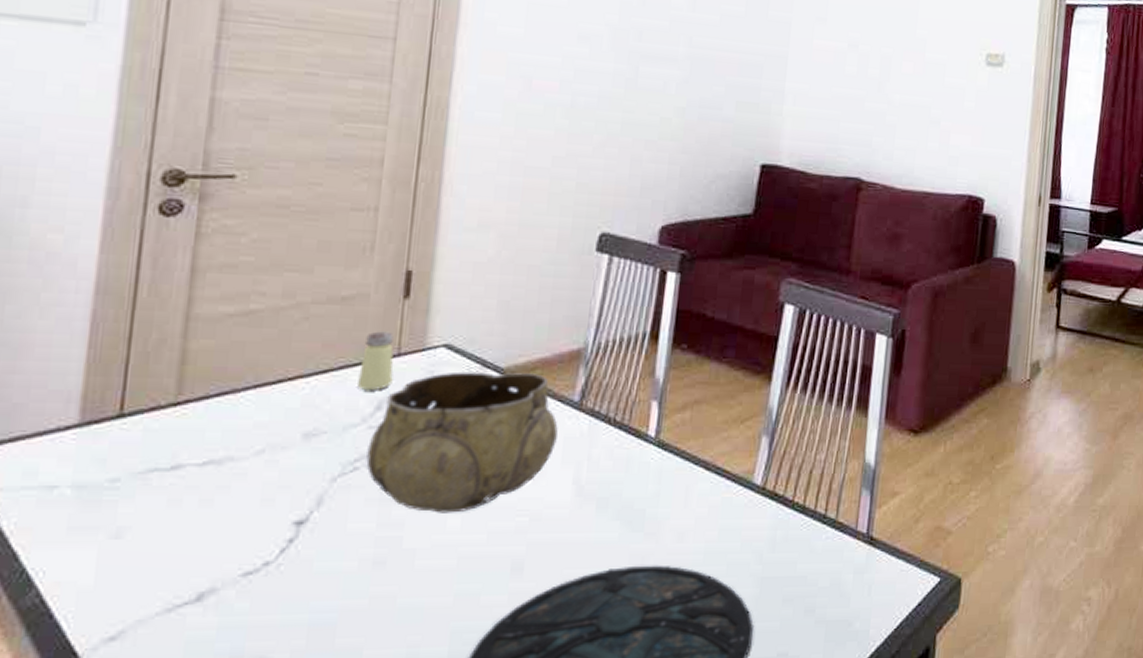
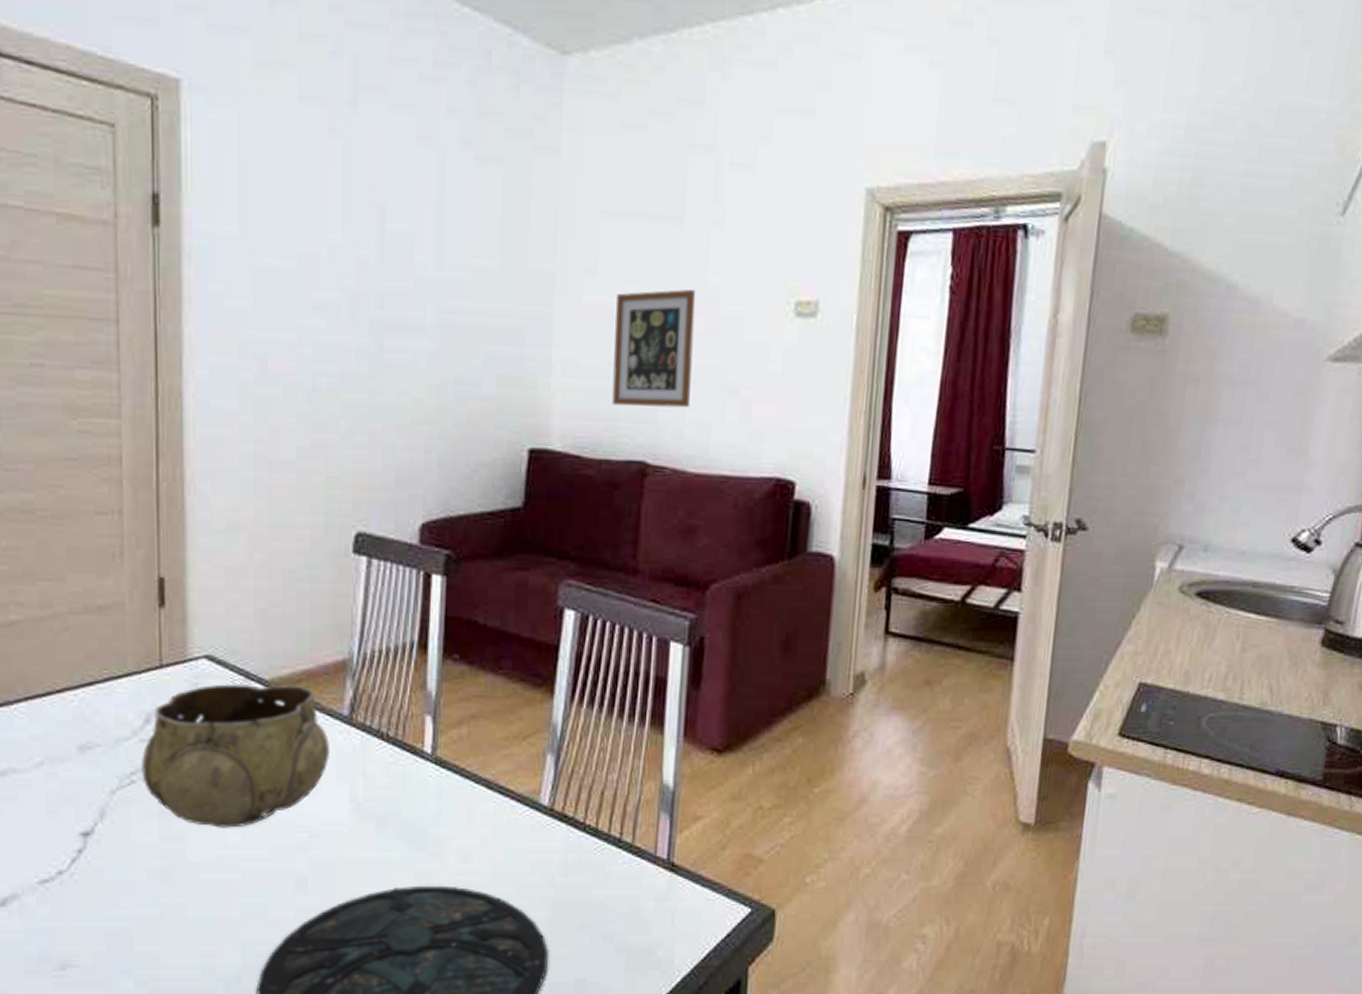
saltshaker: present [357,331,394,391] -> none [124,642,158,704]
wall art: none [834,39,907,135] -> present [612,289,696,408]

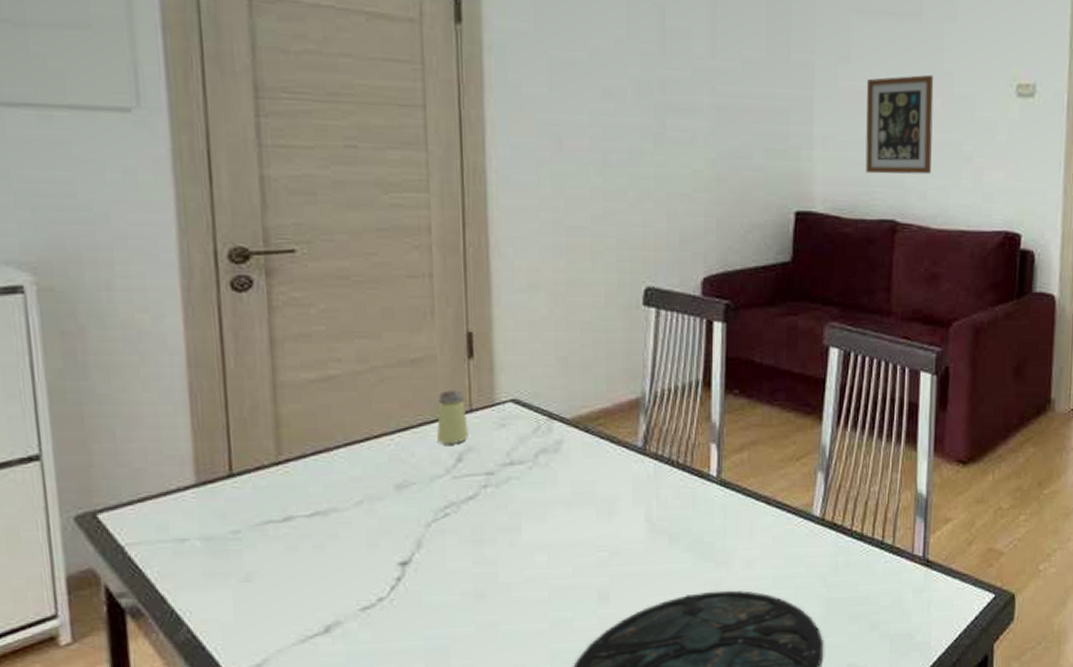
saltshaker: none [124,642,158,704] -> present [437,390,469,445]
decorative bowl: present [140,684,329,828] -> none [453,423,626,551]

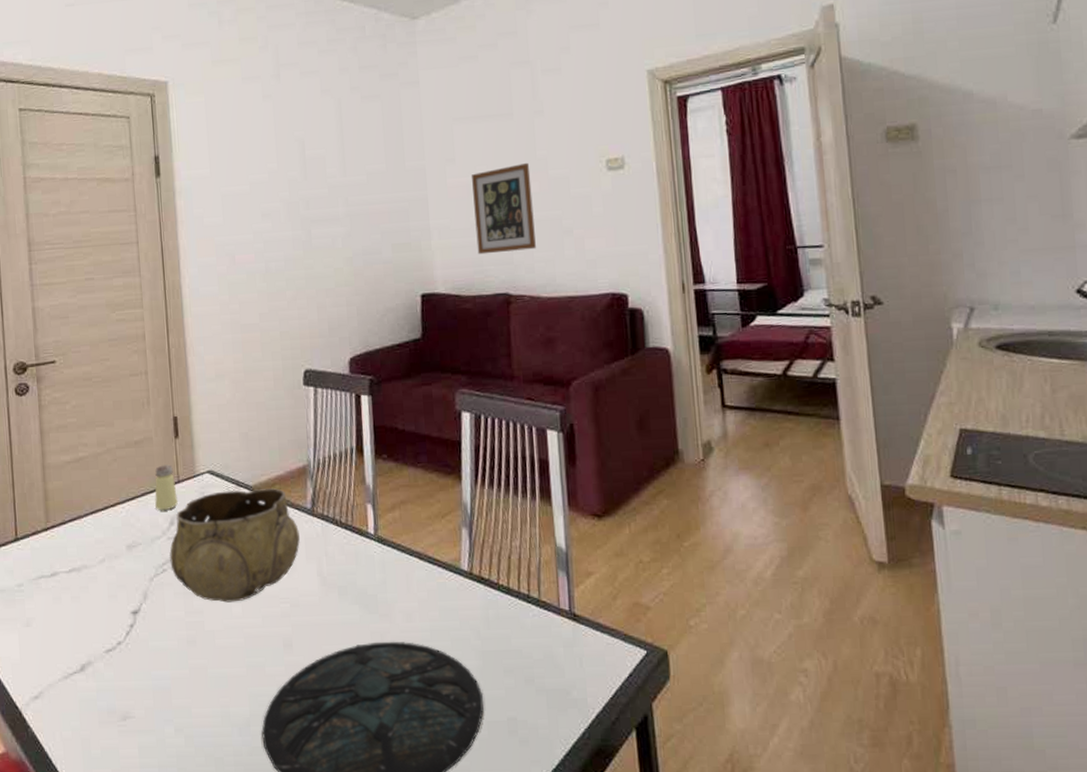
decorative bowl: none [453,423,626,551] -> present [169,488,300,603]

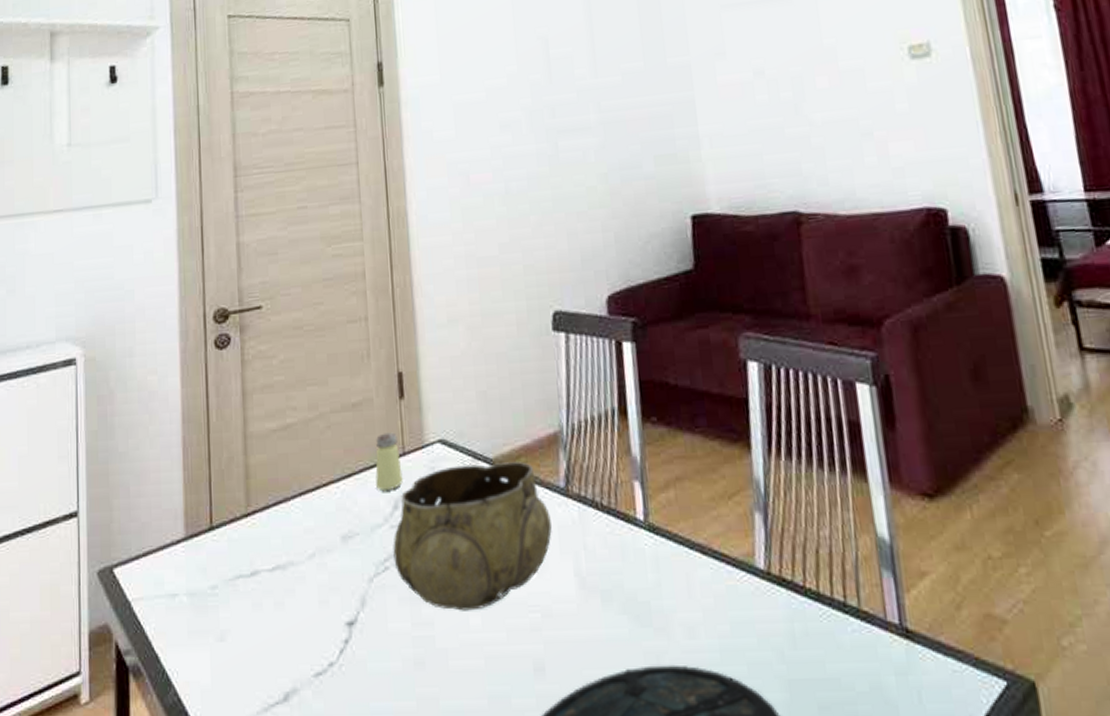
wall art: present [471,162,536,255] -> none [745,53,829,165]

